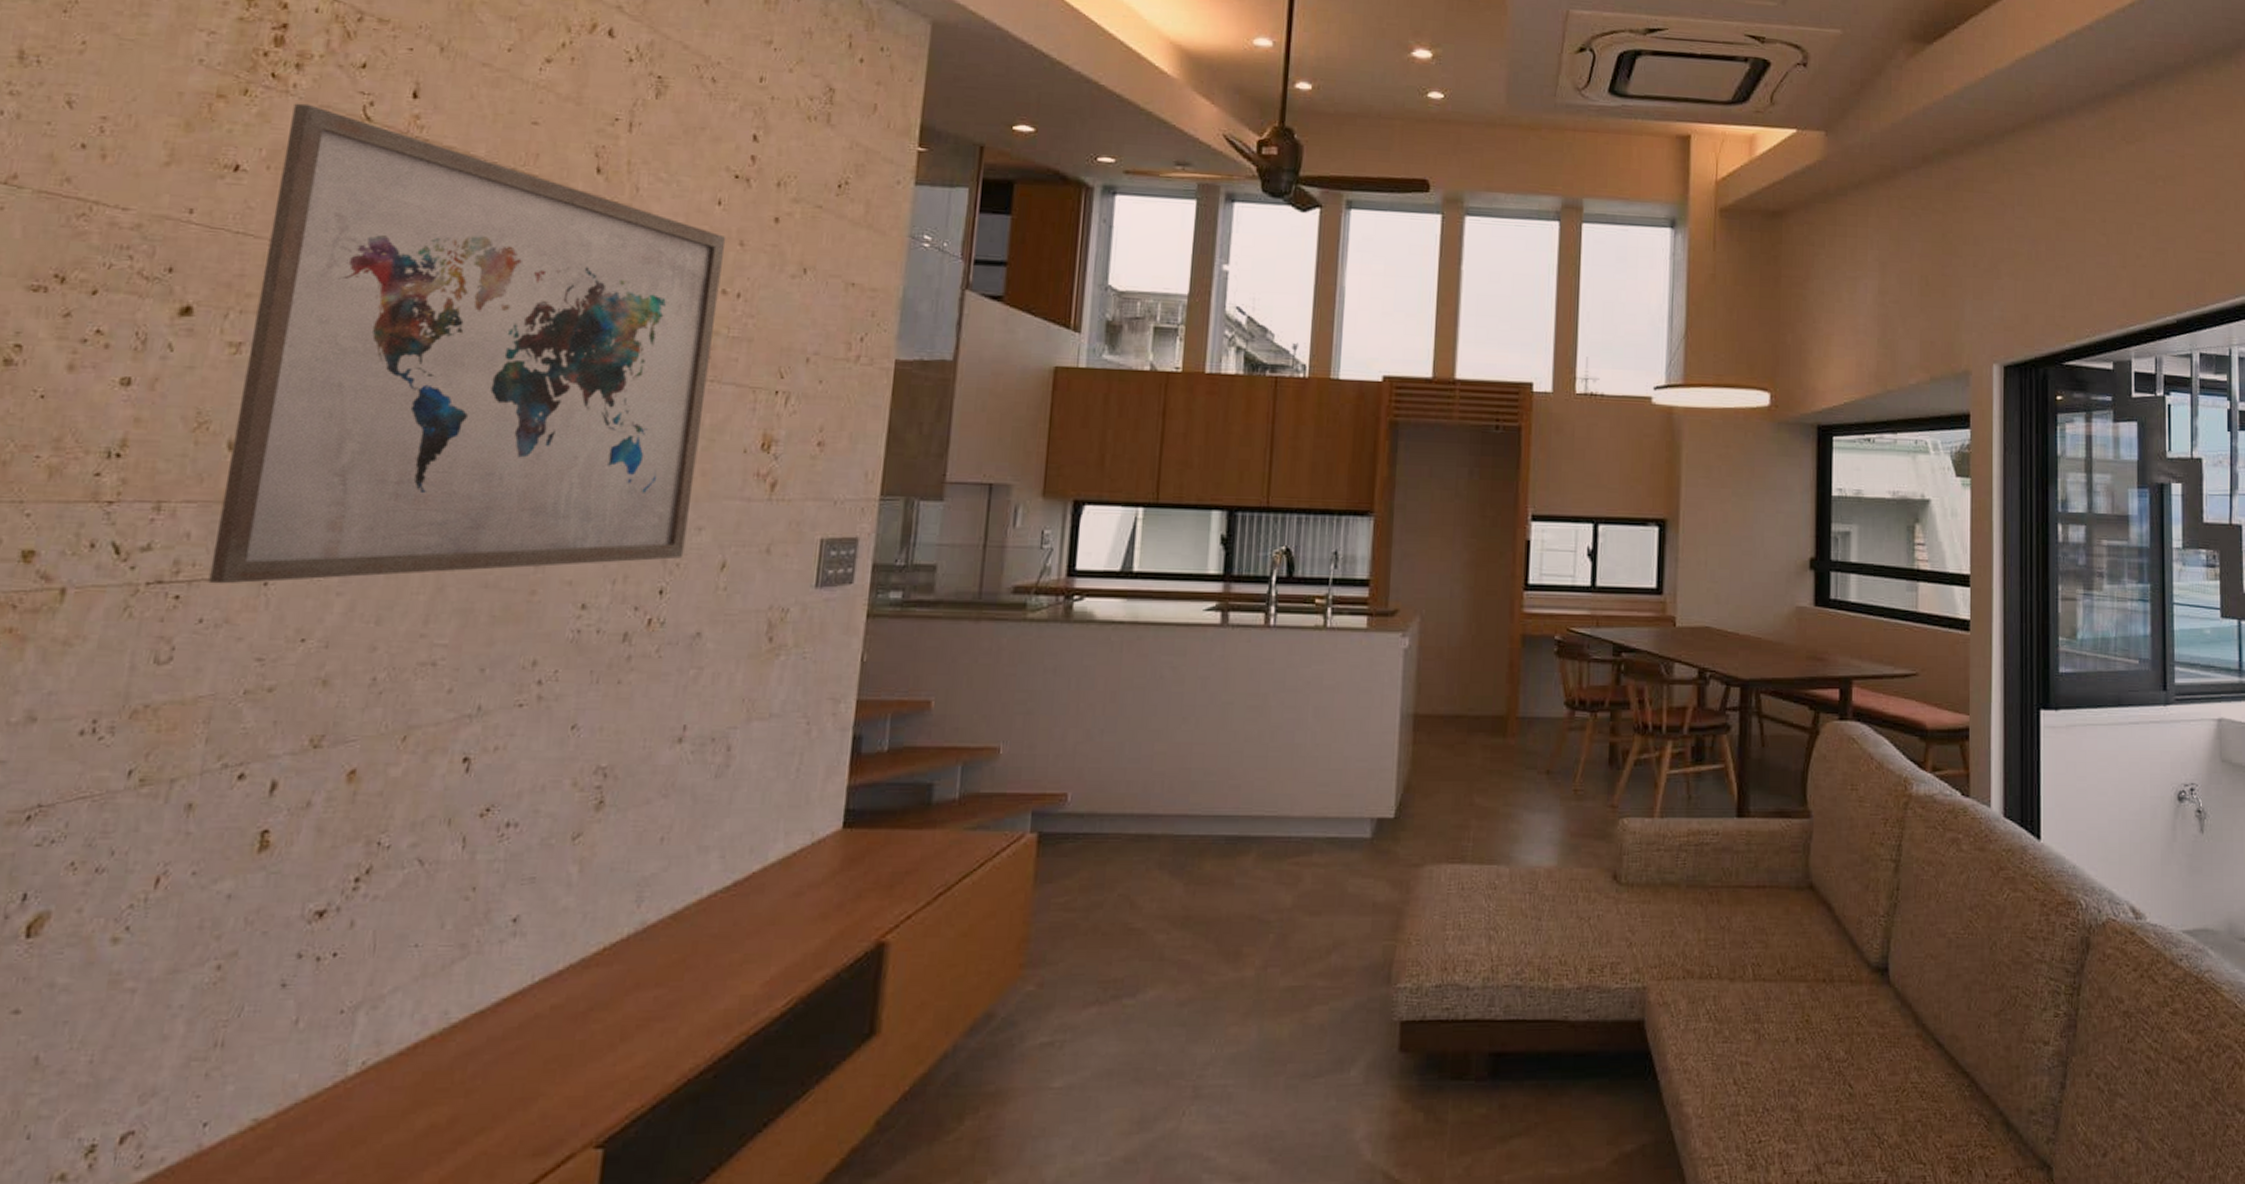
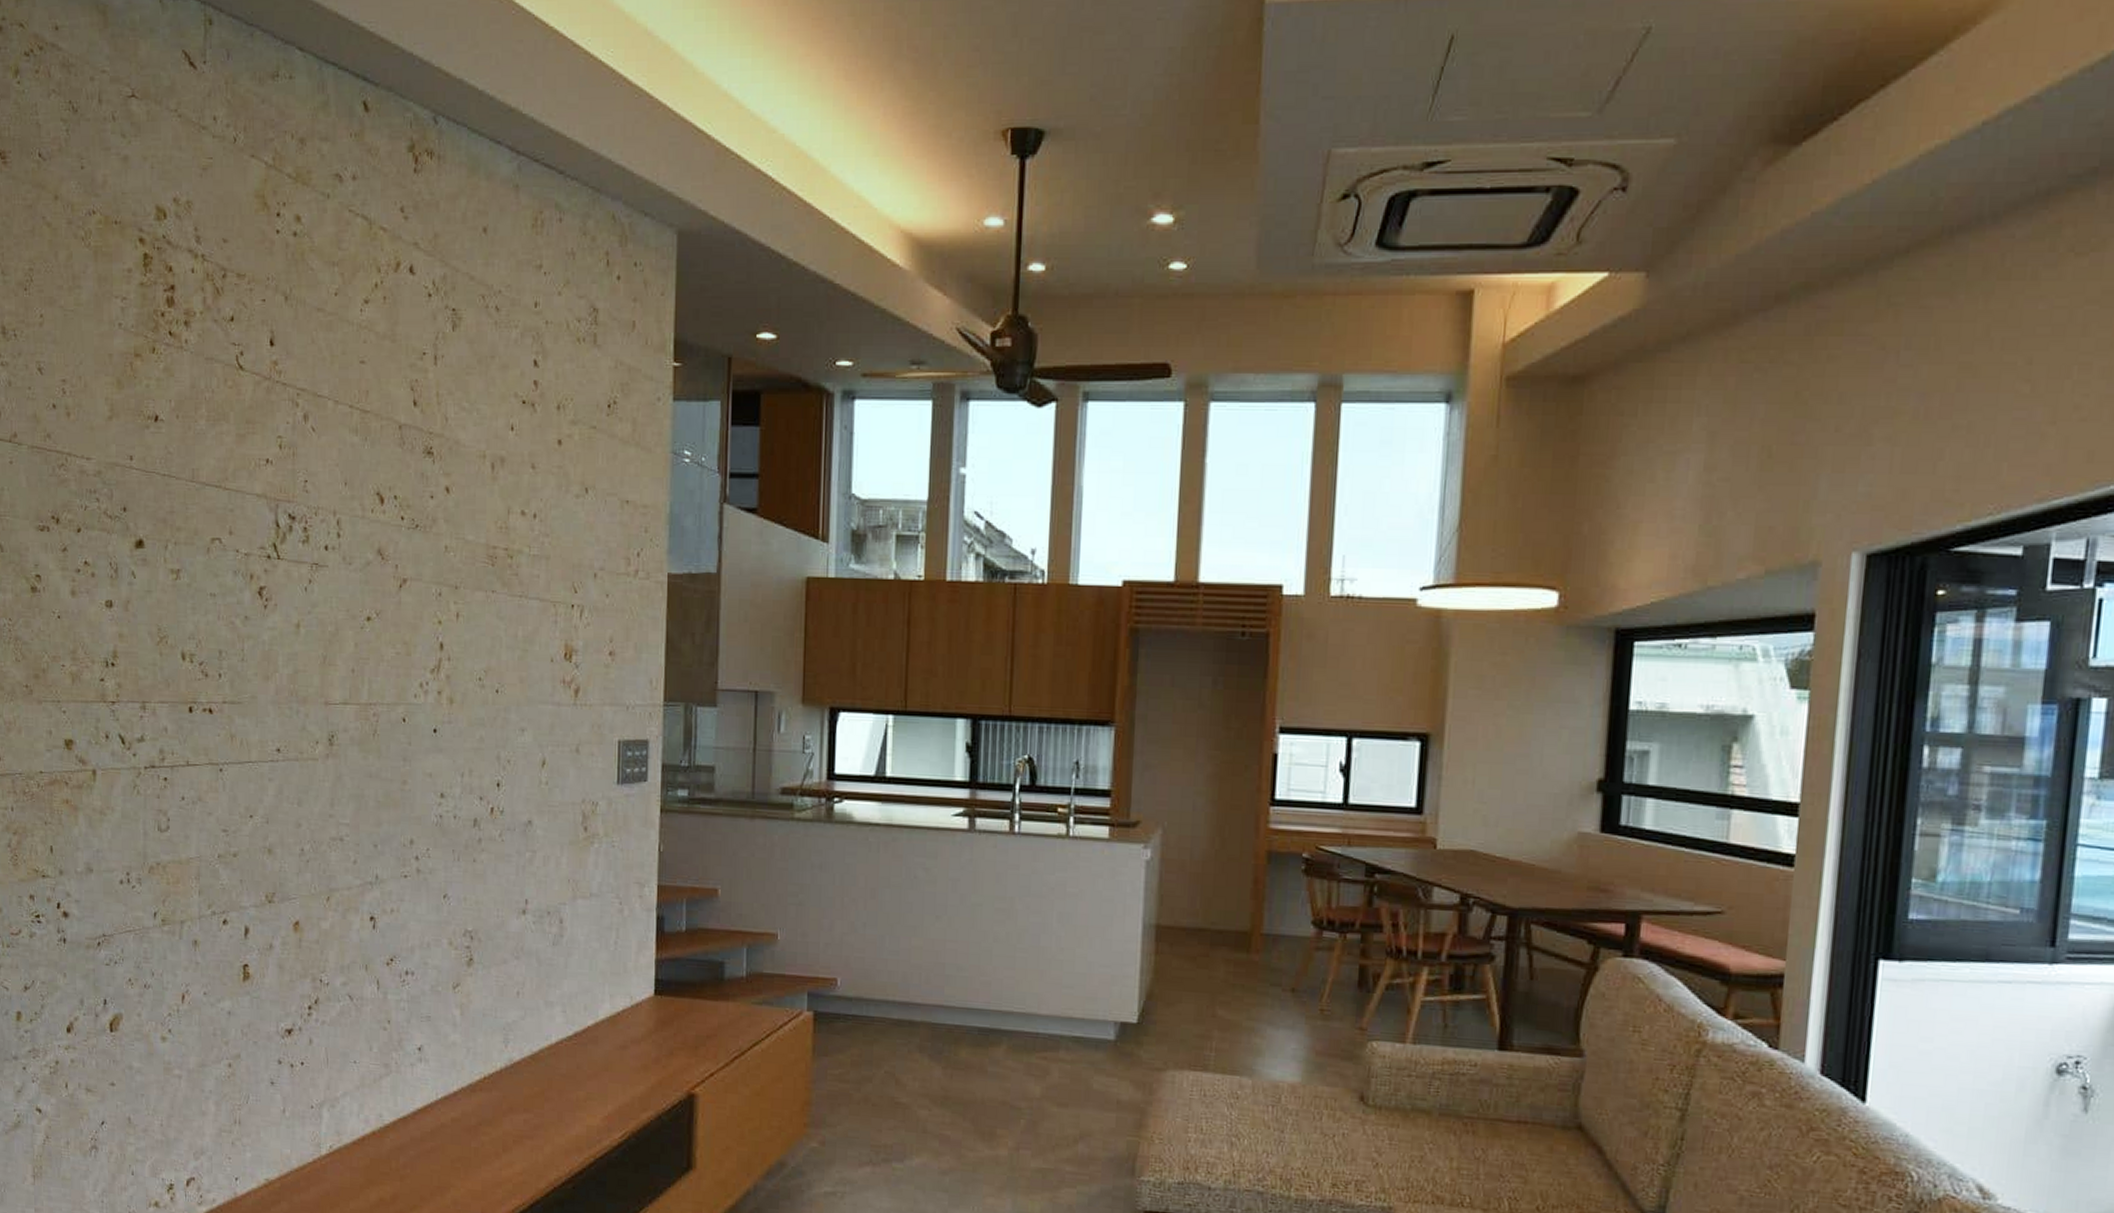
wall art: present [208,103,726,584] -> none [183,357,521,770]

